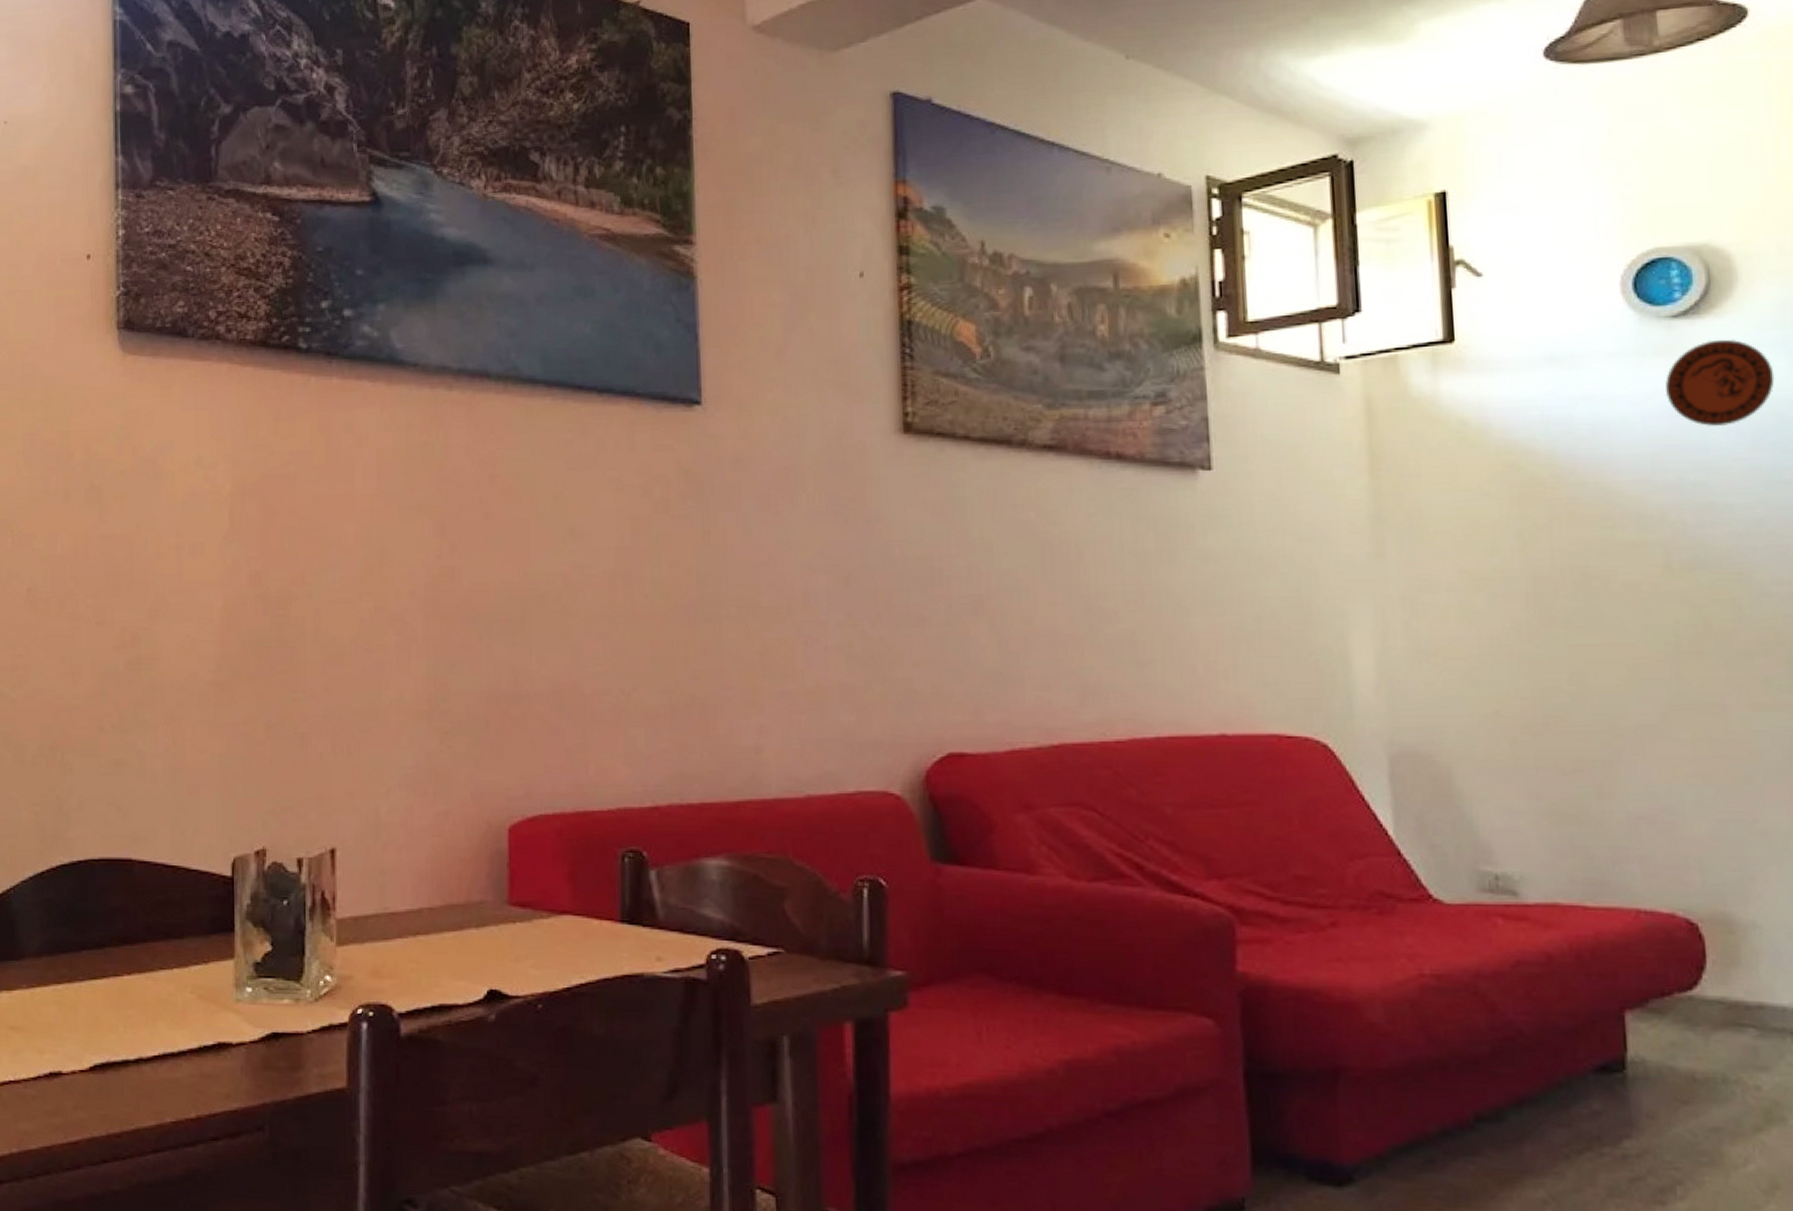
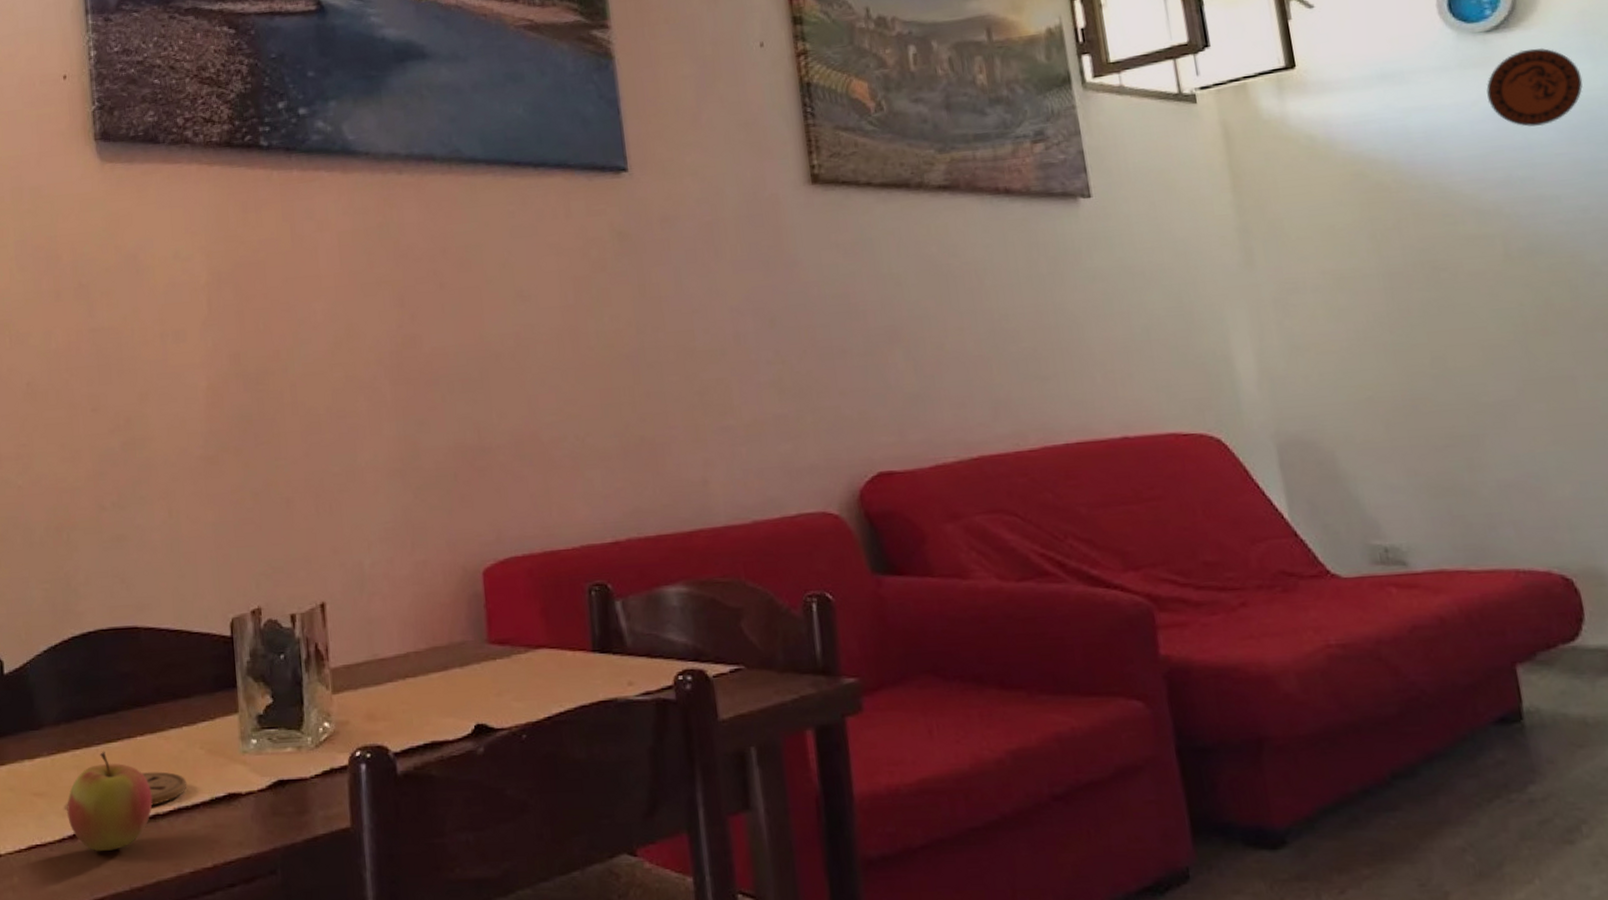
apple: none [44,987,136,1093] -> present [67,751,153,851]
coaster: none [127,1013,175,1050] -> present [142,771,187,806]

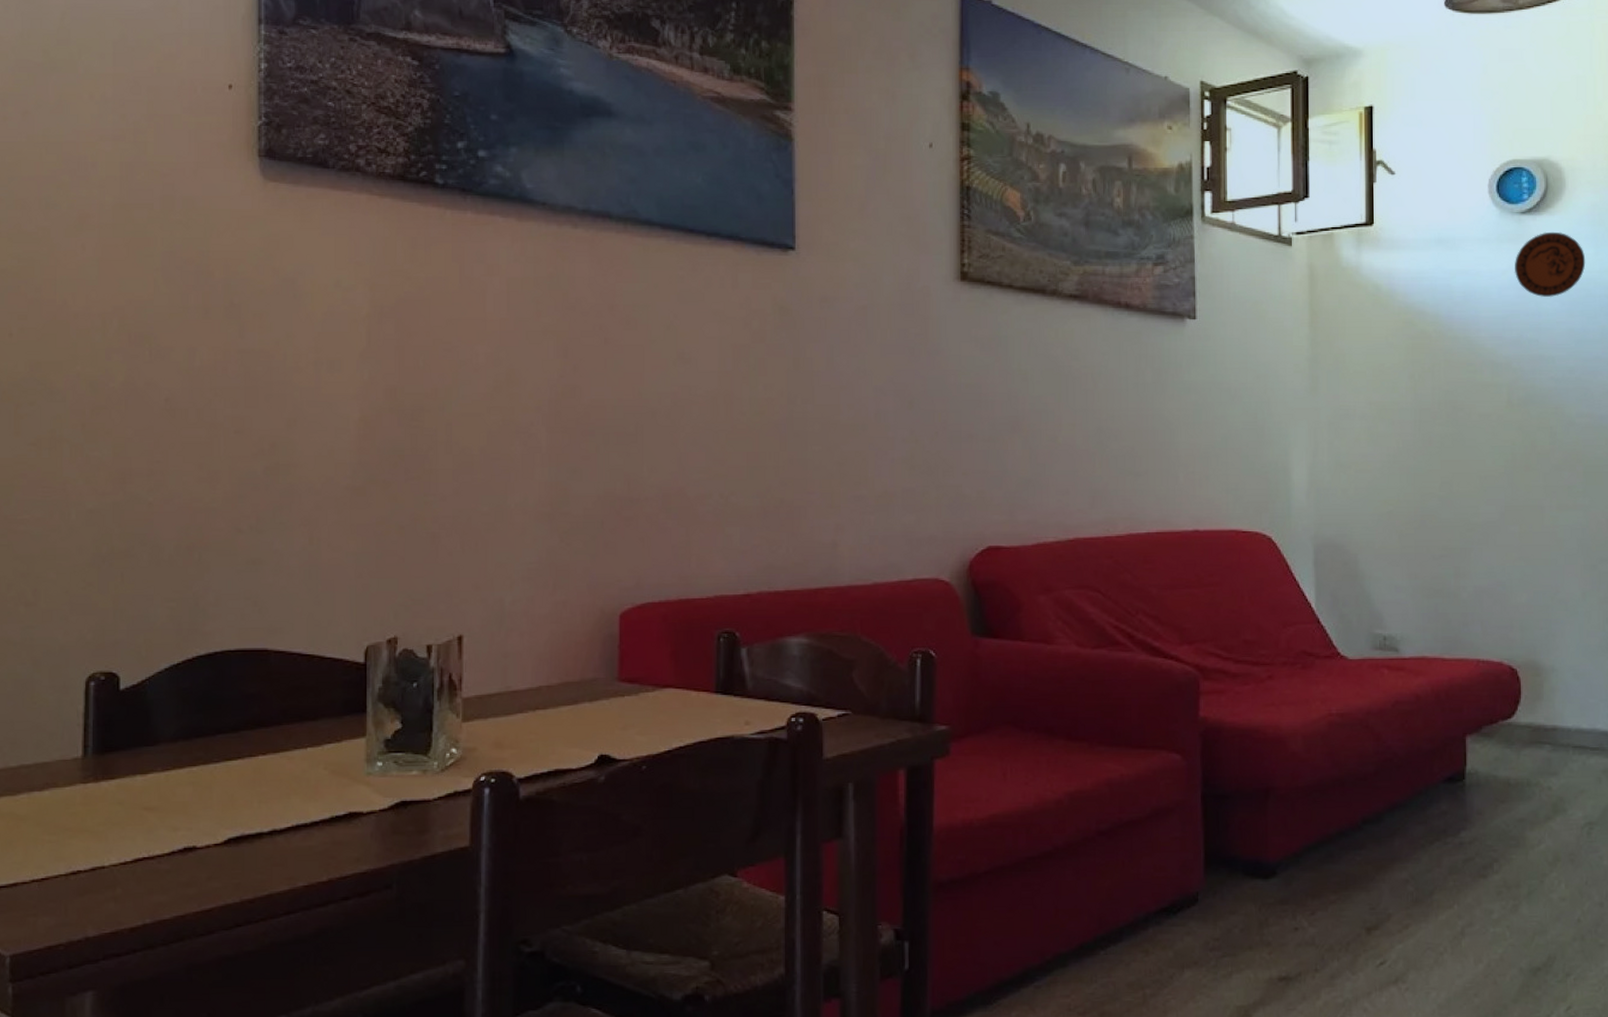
apple: present [67,751,153,851] -> none [179,768,270,864]
coaster: present [142,771,187,806] -> none [262,790,308,823]

